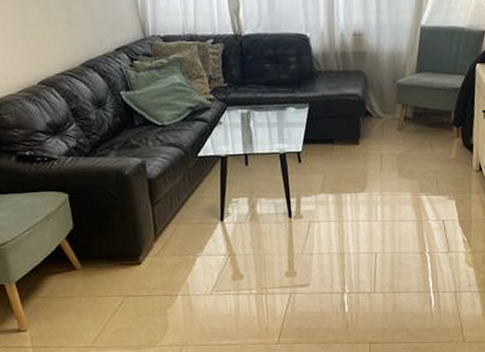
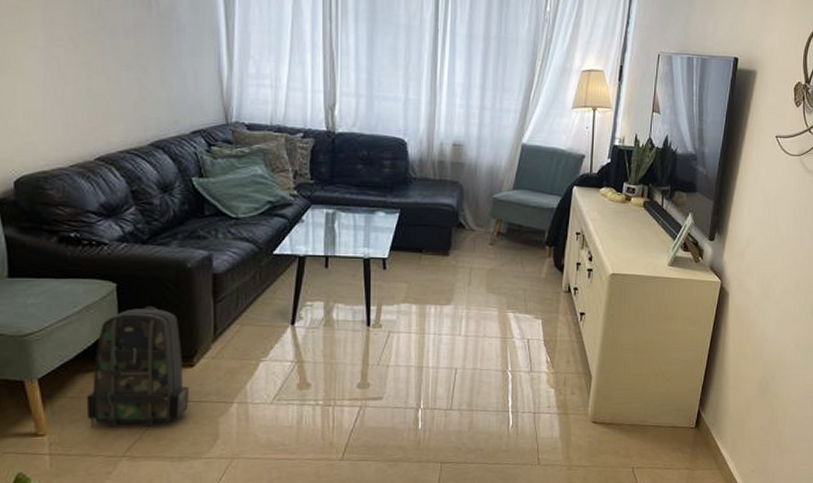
backpack: none [55,212,141,323] -> present [86,305,189,428]

